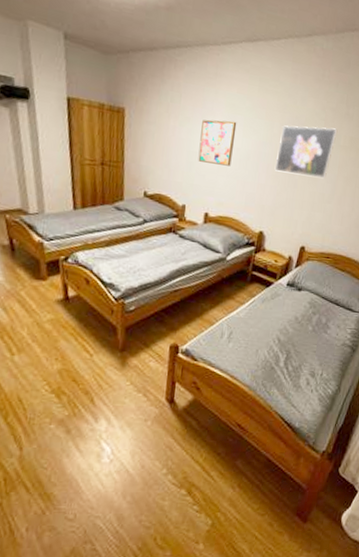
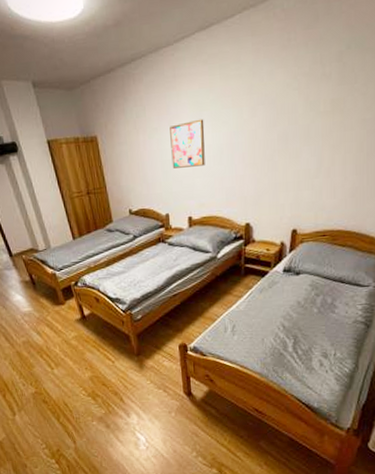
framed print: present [274,125,338,178] -> none [250,94,315,159]

